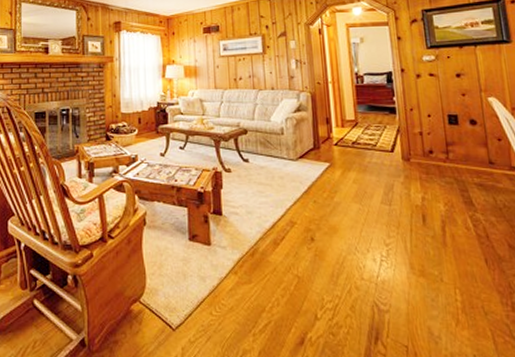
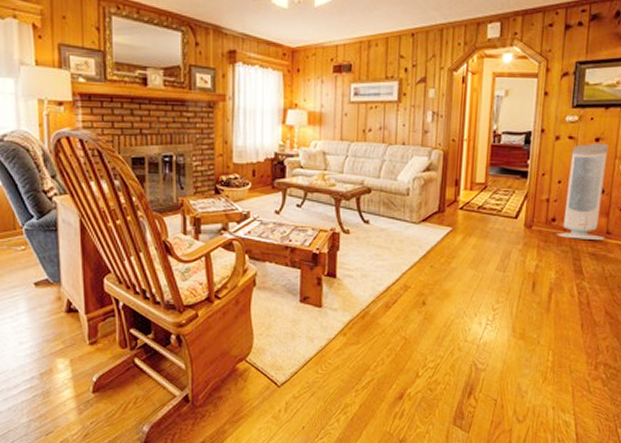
air purifier: none [435,78,488,171] -> present [557,143,609,241]

